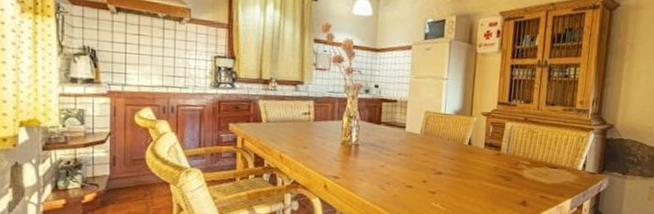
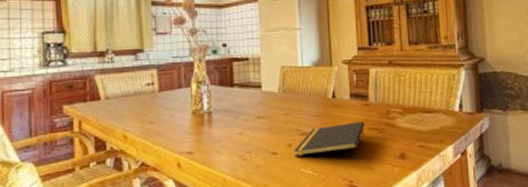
notepad: none [427,168,494,192] -> present [293,120,365,156]

